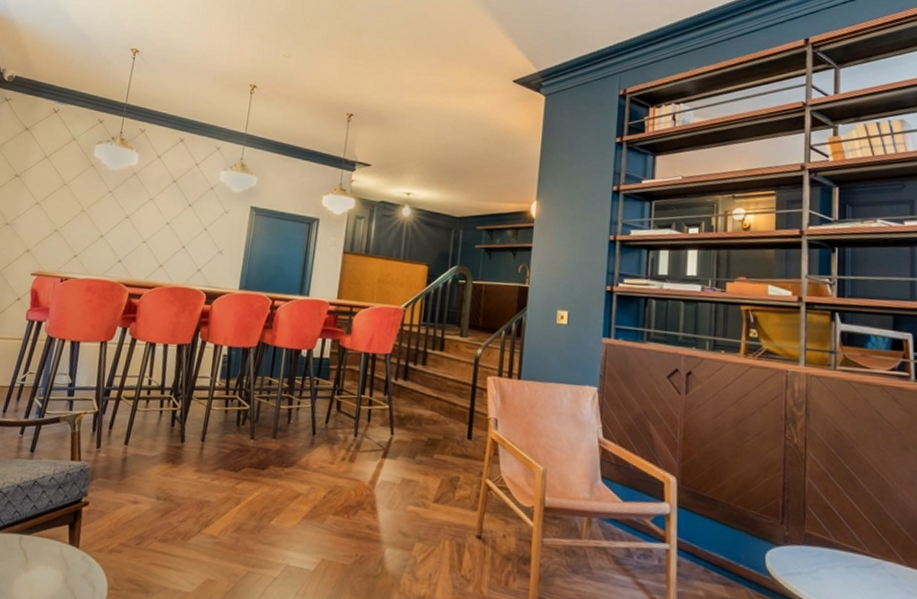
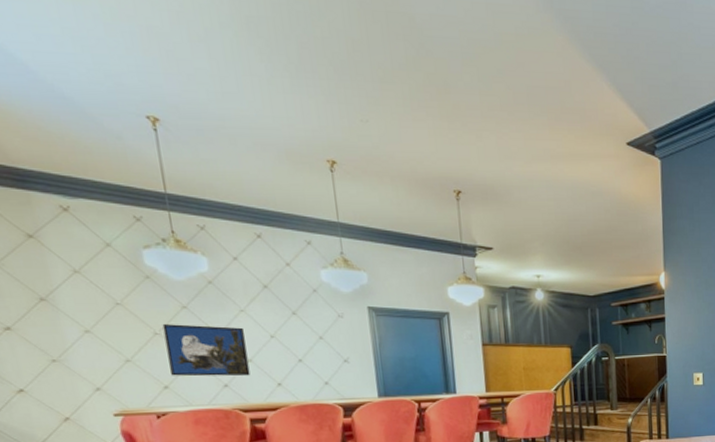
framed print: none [83,204,148,255] -> present [162,324,250,377]

